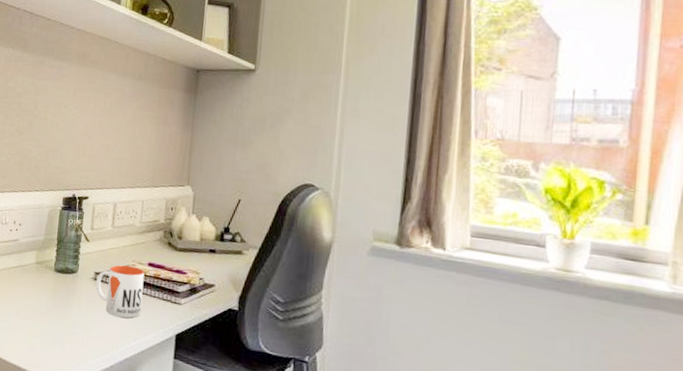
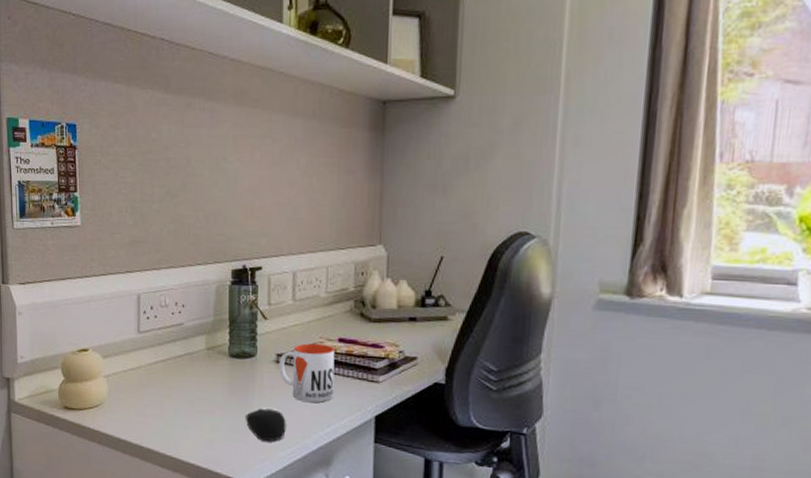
computer mouse: none [63,319,99,350] -> present [245,408,286,442]

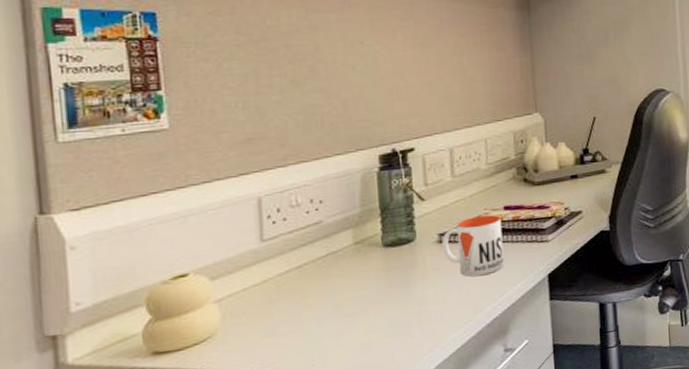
computer mouse: present [245,408,286,442] -> none [407,291,456,328]

